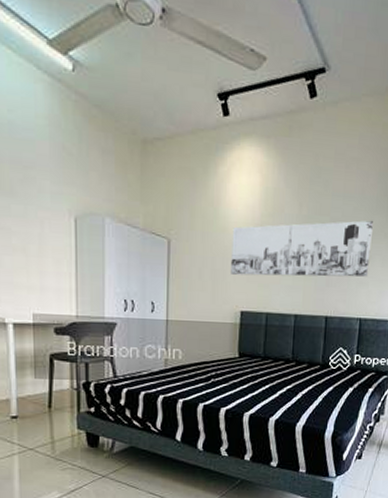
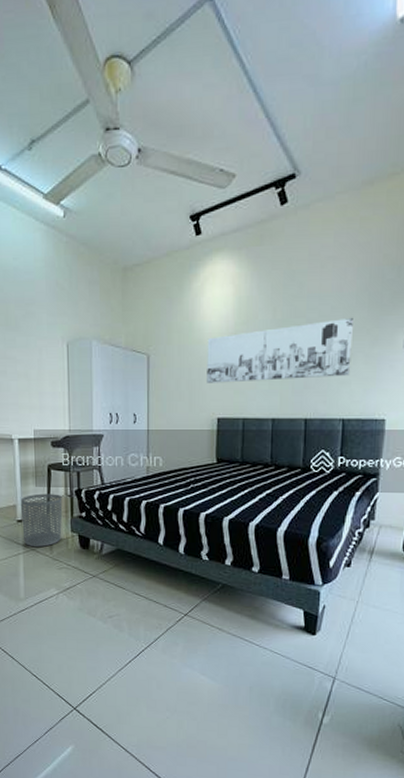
waste bin: none [16,386,68,446] -> present [21,493,63,547]

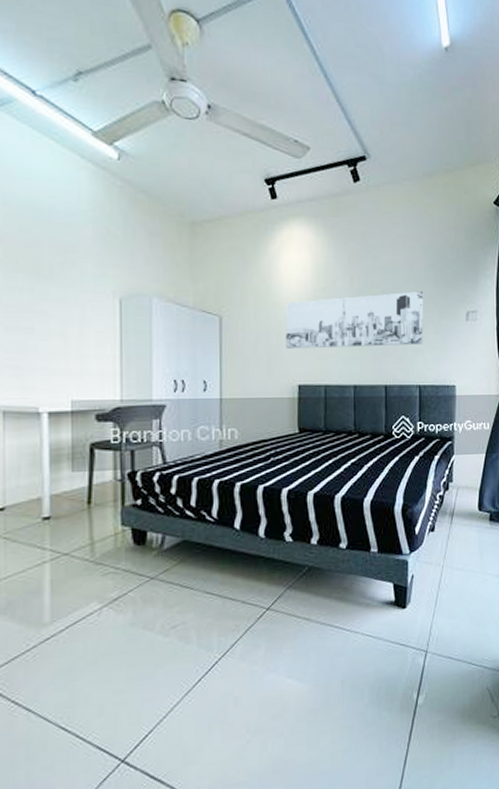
waste bin: present [21,493,63,547] -> none [50,479,110,550]

